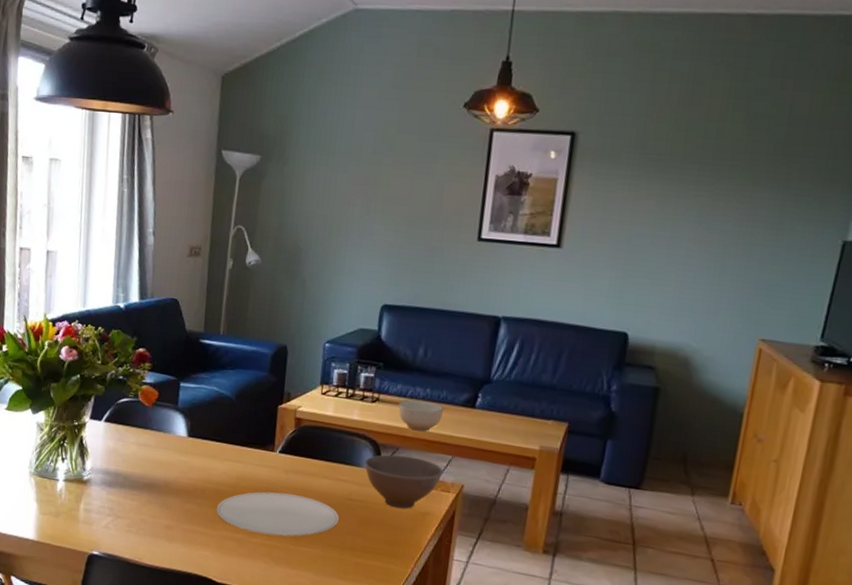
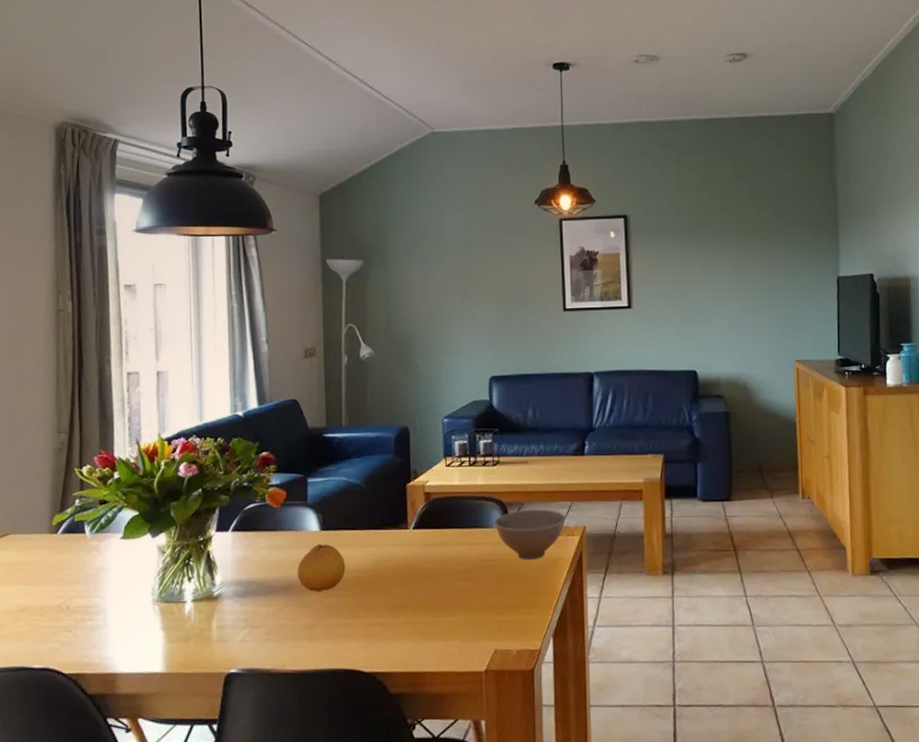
fruit: none [161,449,209,497] -> present [297,543,346,592]
plate: present [216,491,340,537] -> none [357,566,479,613]
bowl: present [398,399,445,432] -> none [518,455,558,485]

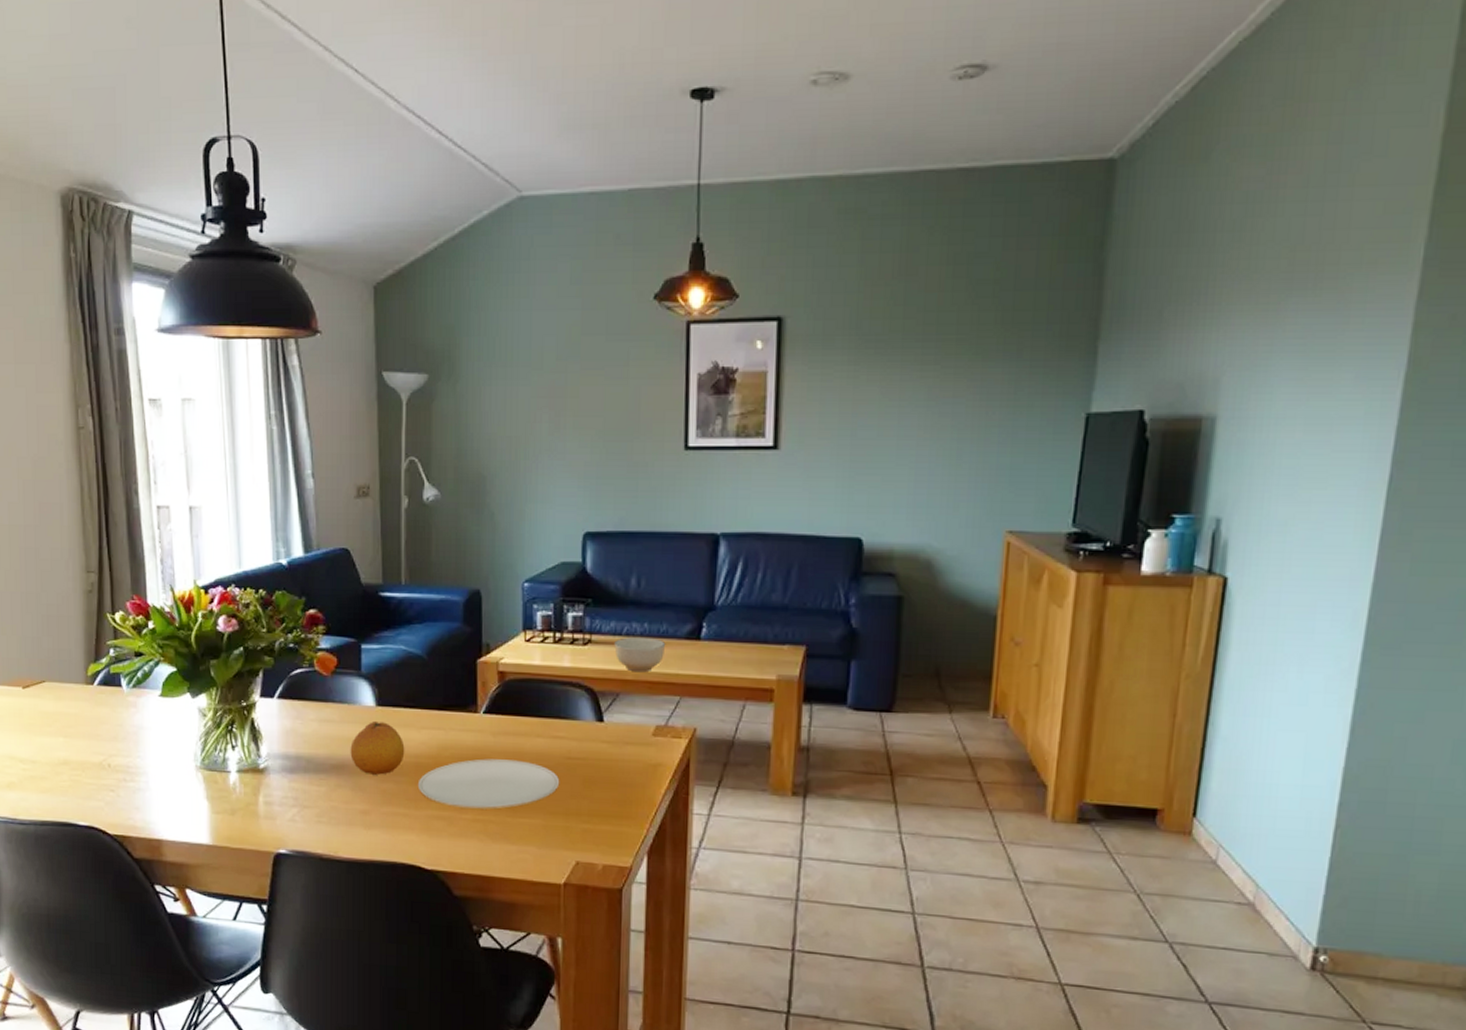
plate: none [357,566,479,613] -> present [417,759,560,810]
bowl: present [493,509,566,560] -> none [581,701,672,763]
bowl: none [518,455,558,485] -> present [614,636,666,673]

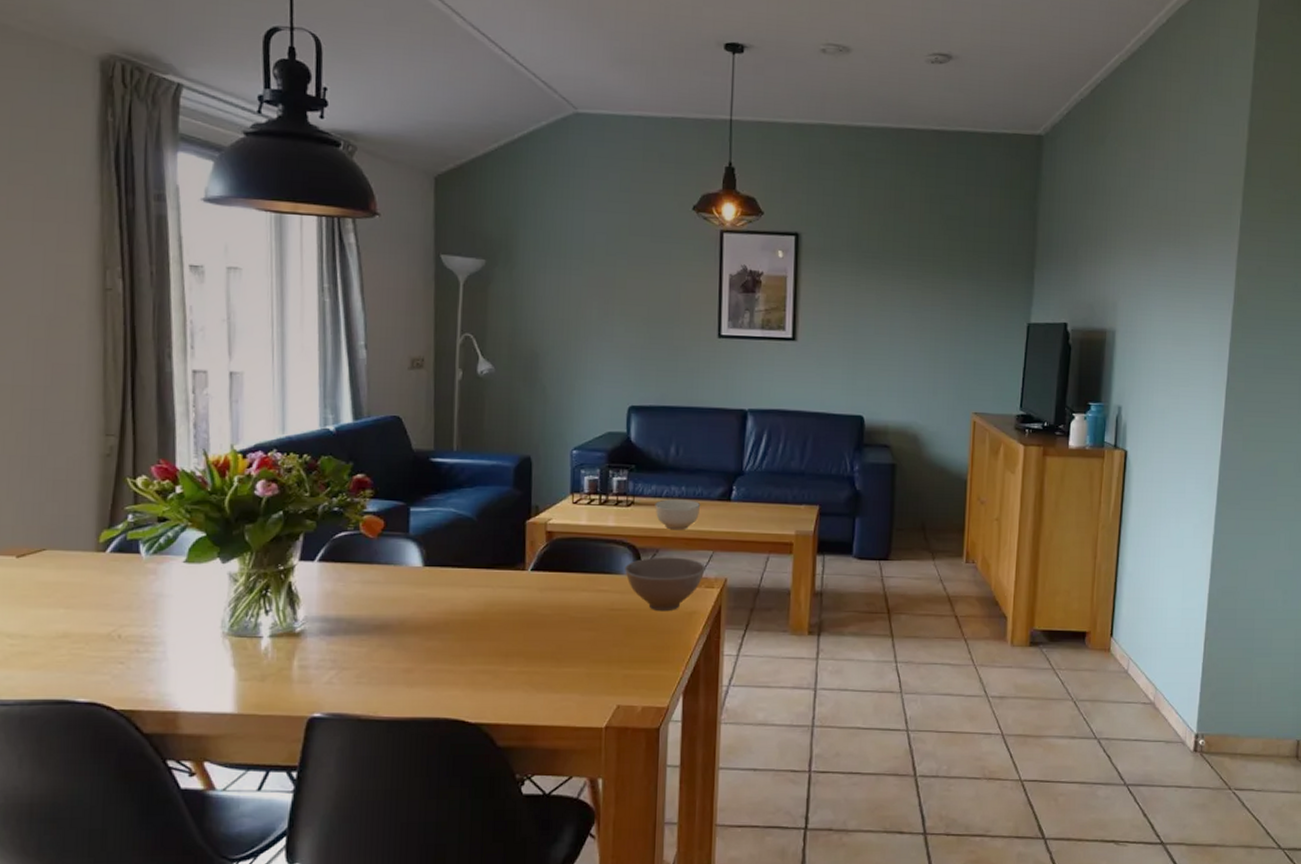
fruit: present [350,720,405,775] -> none [394,580,452,633]
plate: present [417,759,560,810] -> none [463,613,603,661]
bowl: none [581,701,672,763] -> present [624,557,705,612]

